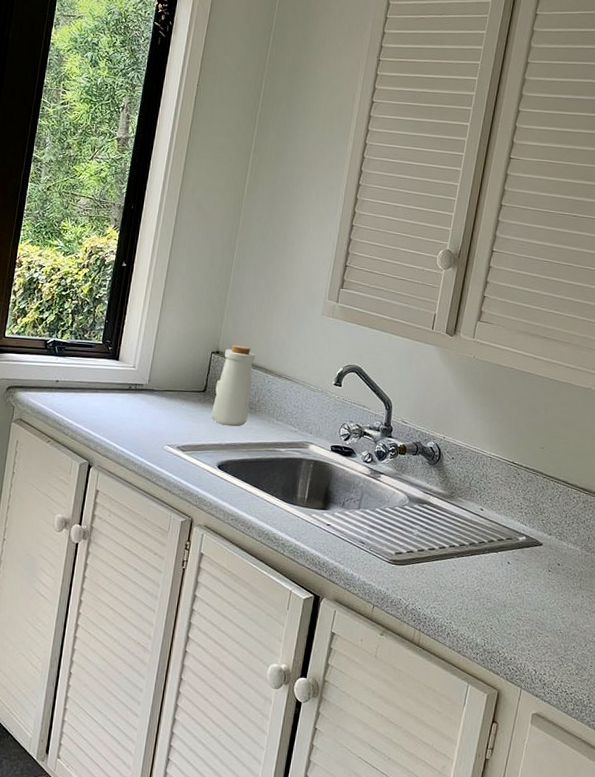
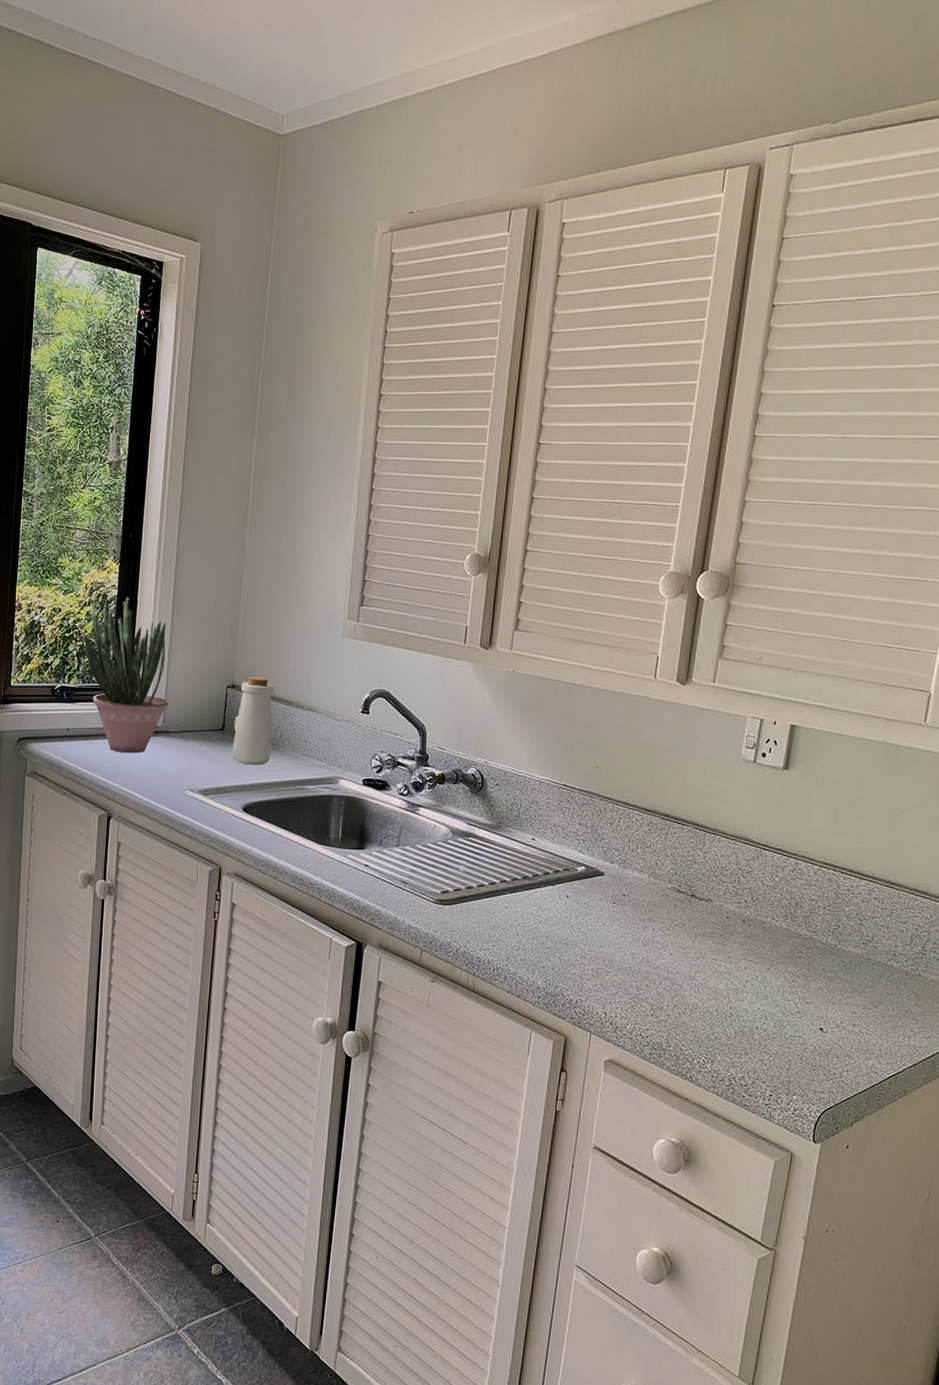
potted plant: none [79,263,159,408] -> present [83,599,168,754]

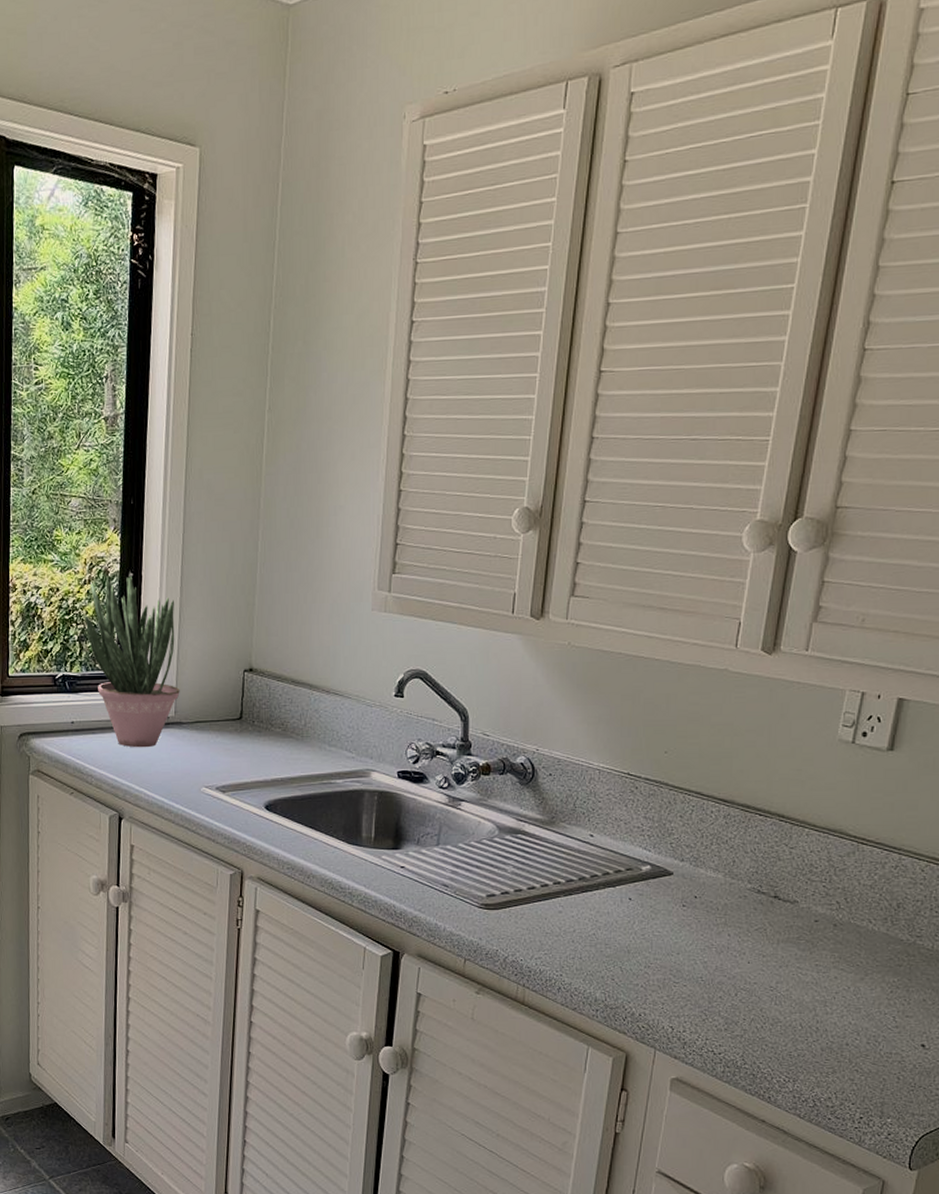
bottle: present [232,676,273,765] -> none [251,658,296,758]

